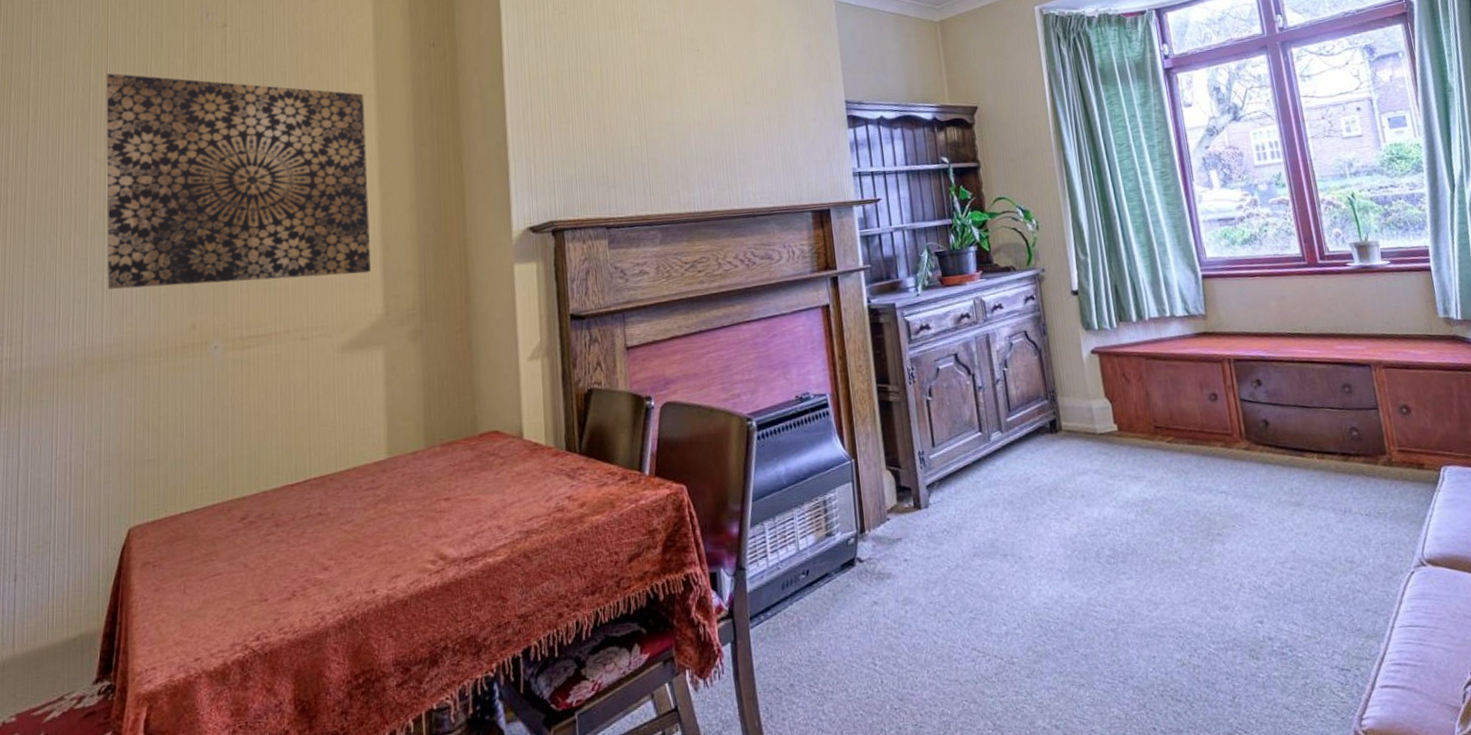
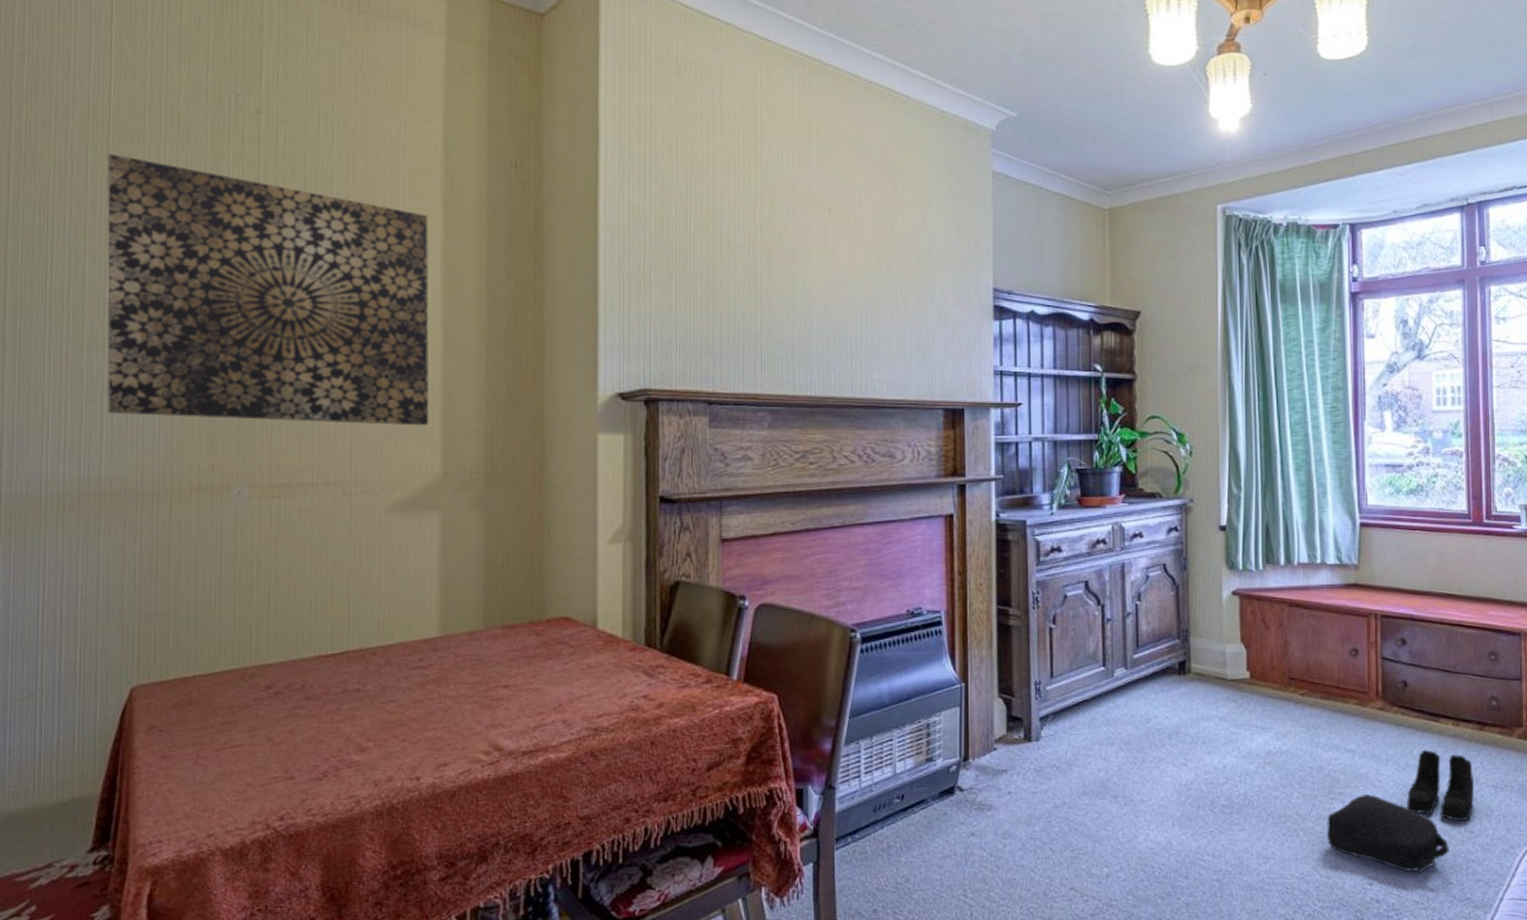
backpack: none [1209,533,1334,608] -> present [1327,794,1449,874]
boots: none [1284,484,1350,553] -> present [1407,749,1474,822]

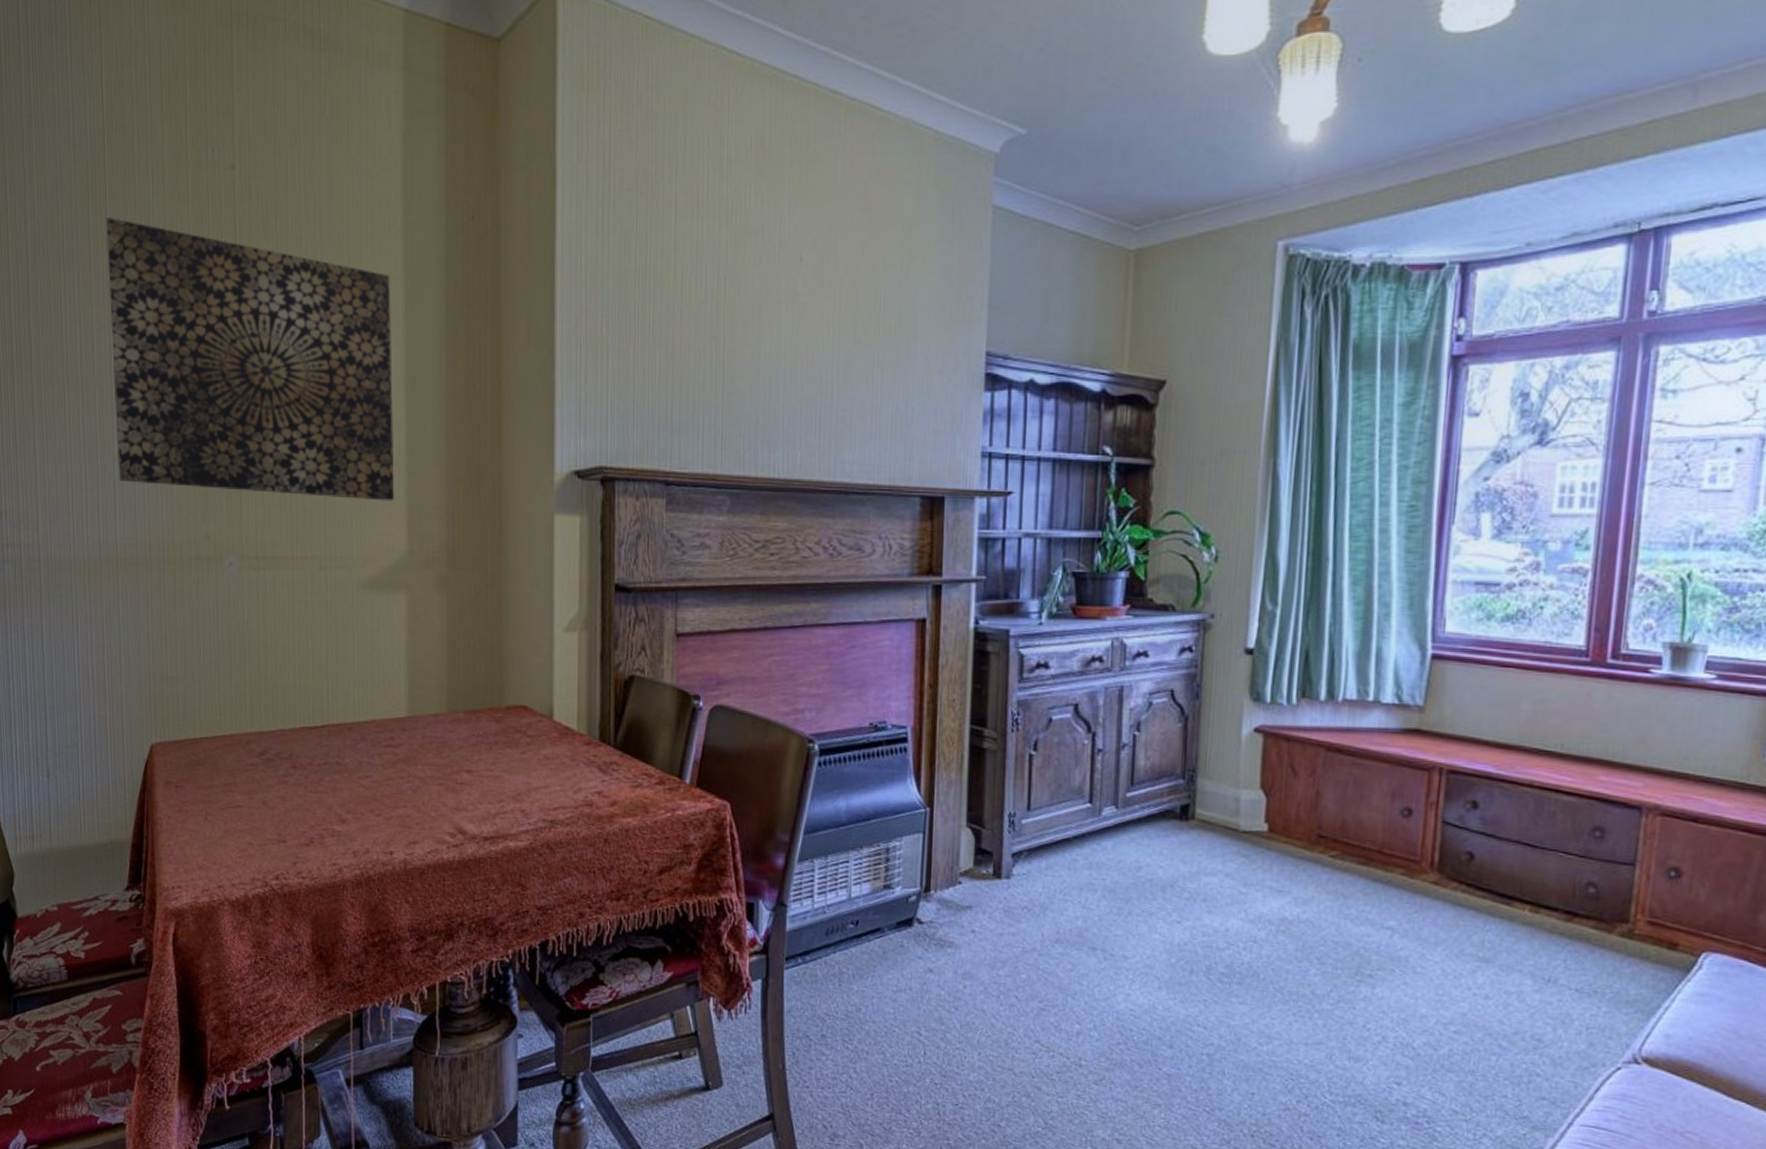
backpack: present [1327,794,1449,874] -> none [1348,980,1507,1080]
boots: present [1407,749,1474,822] -> none [1456,936,1551,1028]

